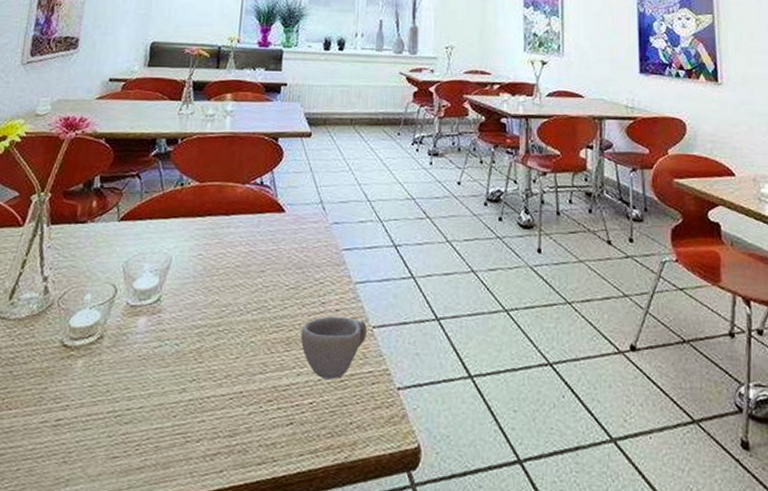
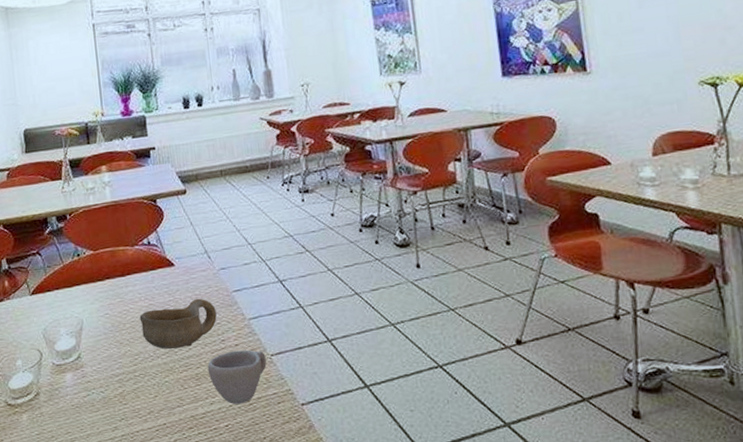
bowl: none [235,251,321,306] -> present [139,298,217,350]

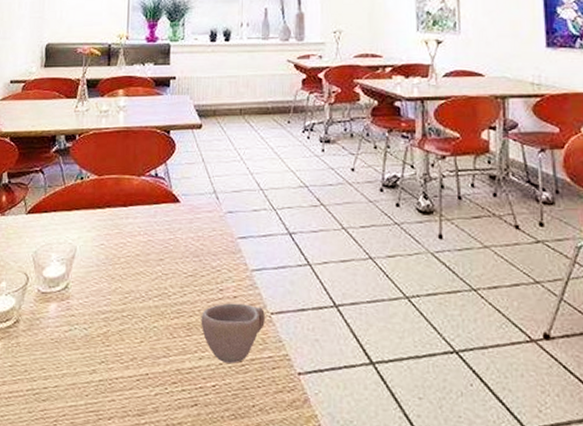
bowl: present [139,298,217,350] -> none [136,240,218,293]

